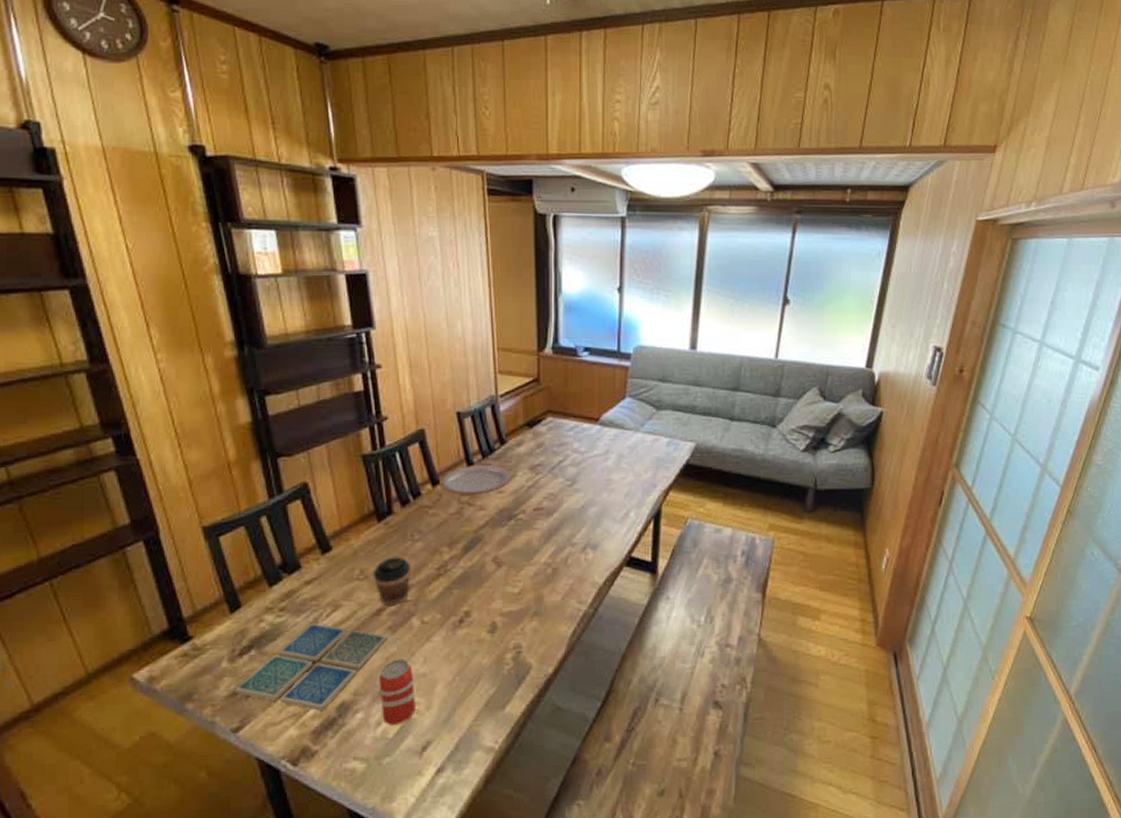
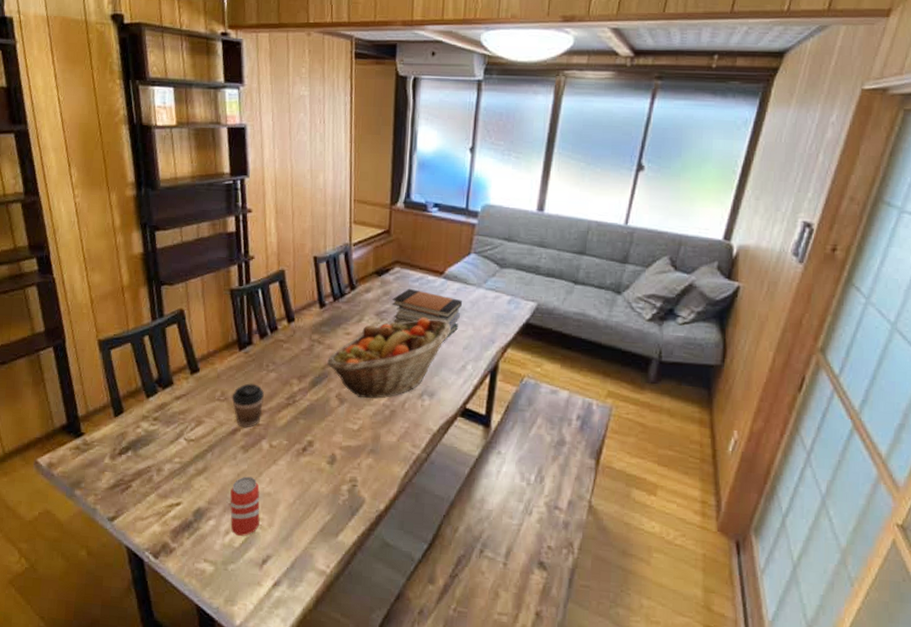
drink coaster: present [234,623,387,712] -> none [113,434,240,514]
plate: present [441,464,511,494] -> none [295,306,358,334]
fruit basket: none [479,467,610,559] -> present [326,317,451,399]
book stack: none [547,438,621,489] -> present [392,288,463,340]

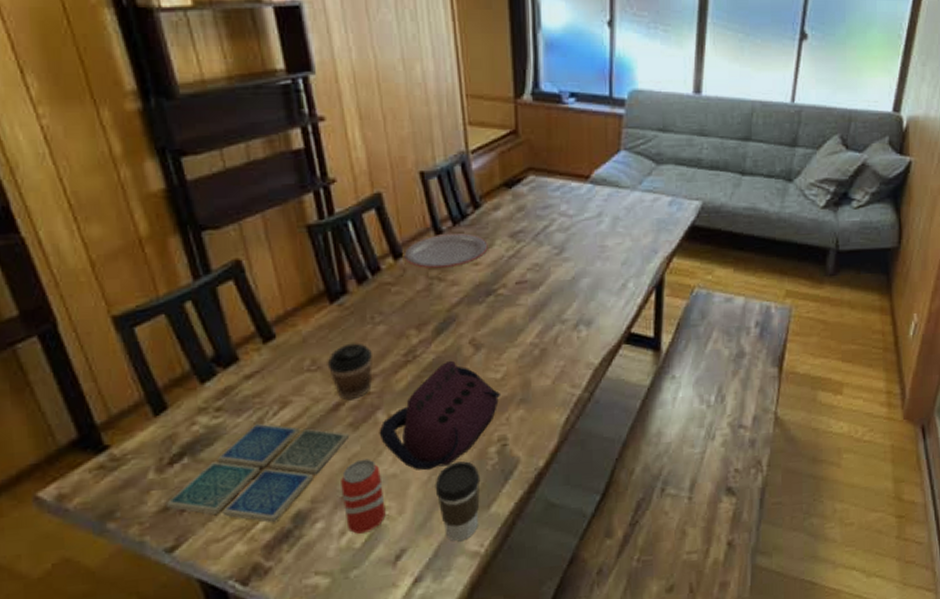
drink coaster: none [113,434,240,514] -> present [165,423,348,523]
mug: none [262,408,356,495] -> present [379,360,502,471]
plate: none [295,306,358,334] -> present [404,232,488,268]
coffee cup: none [297,492,333,559] -> present [435,461,481,542]
fruit basket: present [326,317,451,399] -> none [452,232,604,340]
book stack: present [392,288,463,340] -> none [529,199,616,256]

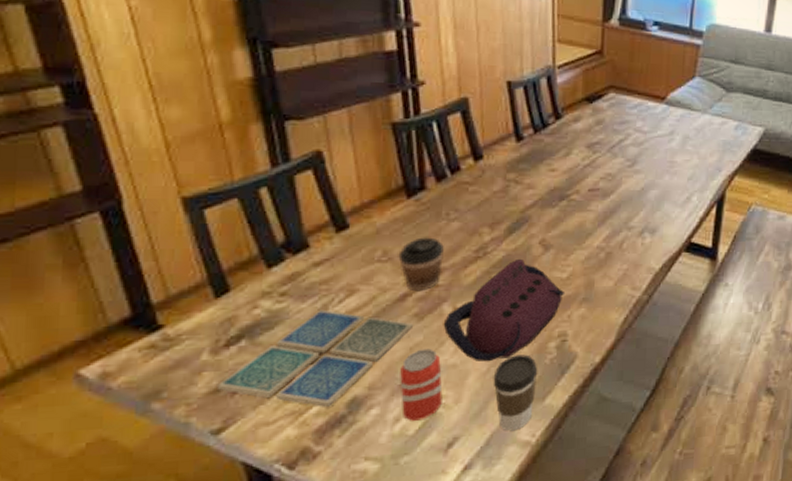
plate: present [404,232,488,268] -> none [484,139,566,171]

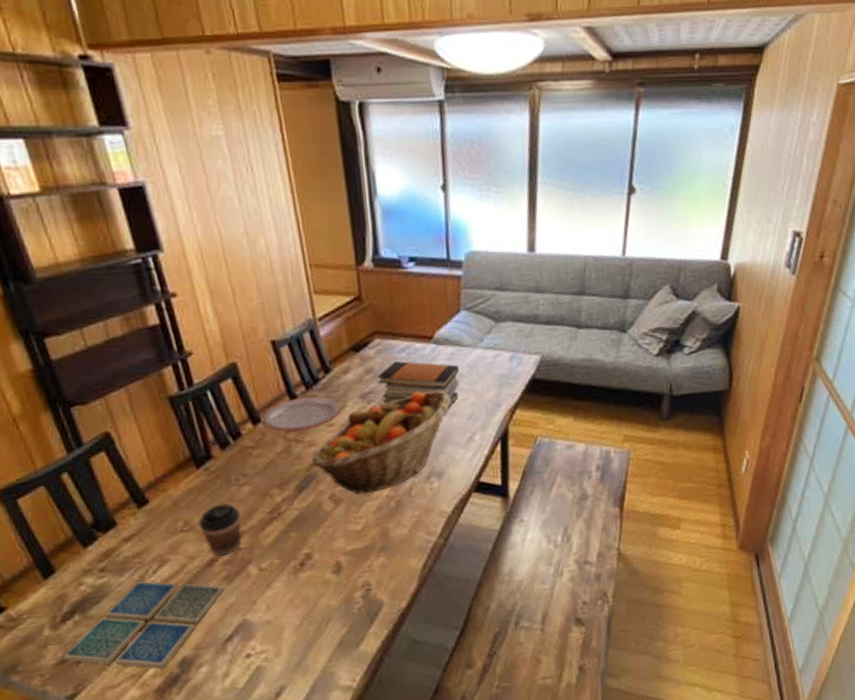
beverage can: present [400,348,443,421] -> none [220,608,264,676]
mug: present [443,258,566,362] -> none [251,515,363,617]
plate: none [484,139,566,171] -> present [262,396,341,432]
coffee cup: present [493,354,538,431] -> none [306,606,350,678]
fruit basket: none [526,148,674,242] -> present [310,390,450,495]
book stack: none [606,115,687,171] -> present [377,360,460,412]

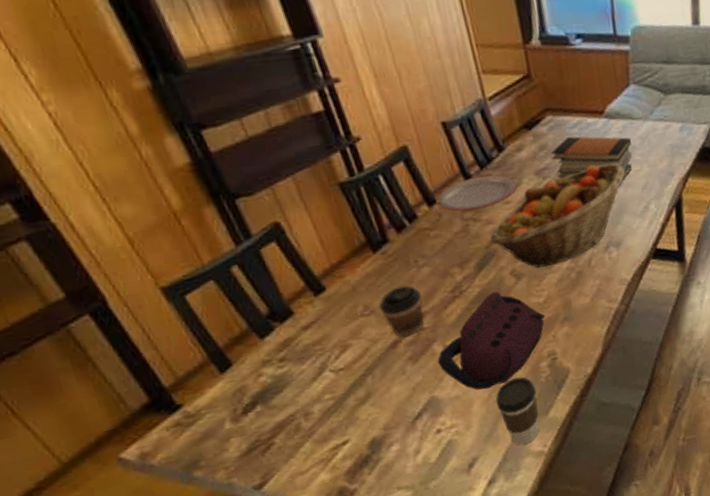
drink coaster: present [62,581,224,670] -> none [246,366,410,453]
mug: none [251,515,363,617] -> present [437,291,546,390]
coffee cup: none [306,606,350,678] -> present [495,377,540,446]

